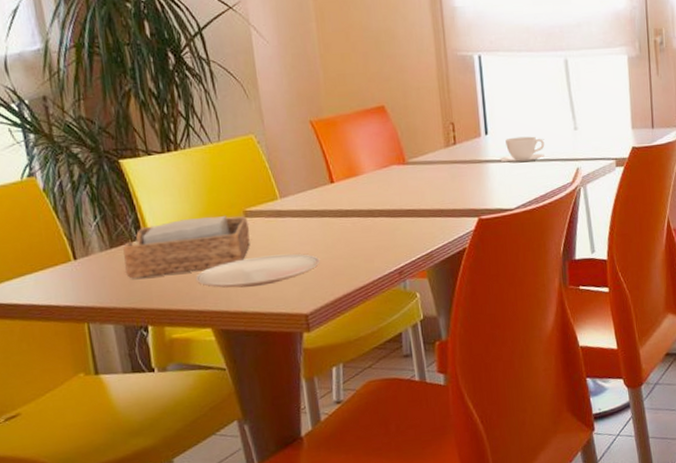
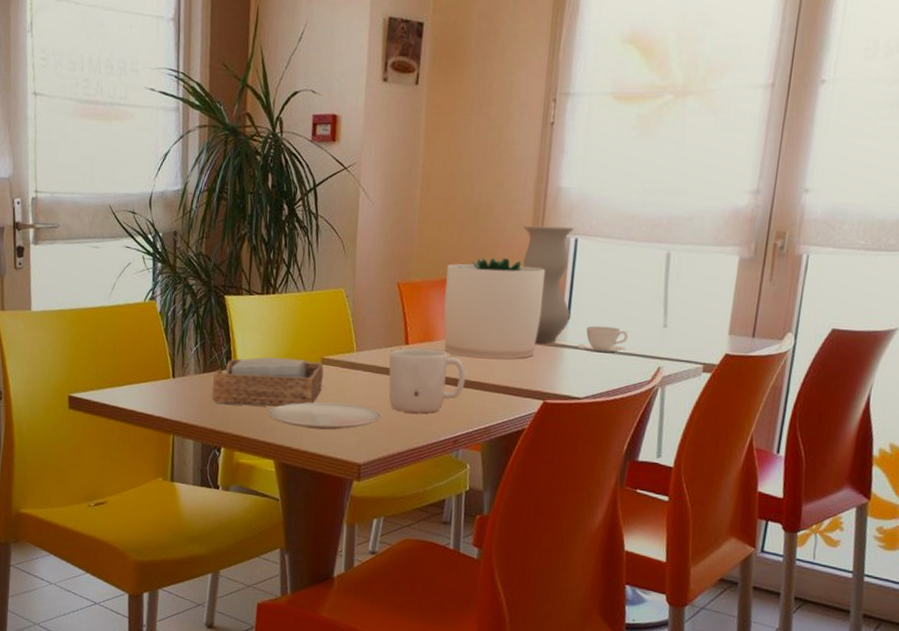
mug: none [316,184,399,252] -> present [388,348,466,413]
planter: none [358,82,461,187] -> present [443,257,545,360]
vase: none [427,45,488,161] -> present [522,225,574,343]

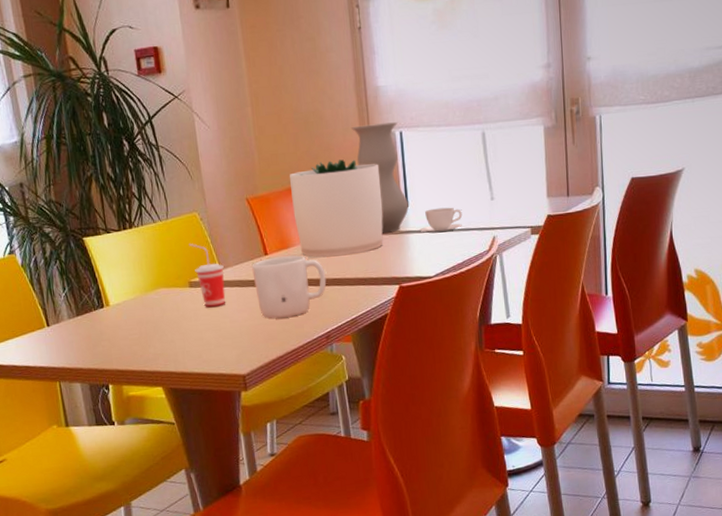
napkin holder: present [212,357,324,407] -> none [87,286,195,343]
plate: present [268,402,381,430] -> none [148,320,256,351]
beverage cup: none [329,319,361,390] -> present [188,243,226,309]

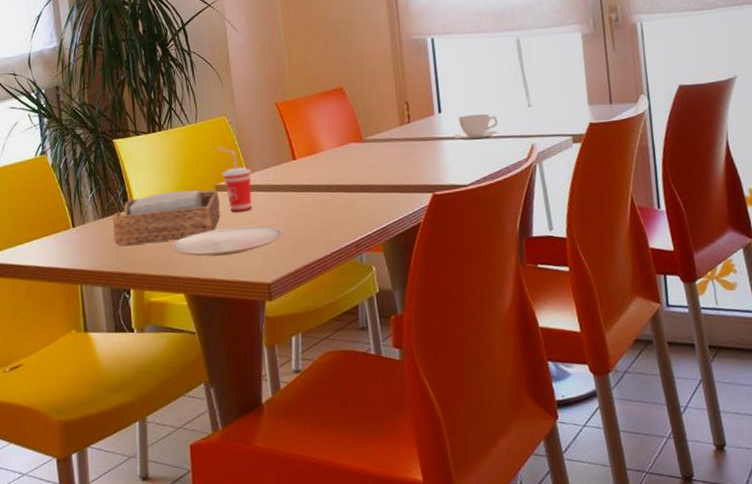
napkin holder: none [87,286,195,343] -> present [113,189,220,246]
plate: none [148,320,256,351] -> present [172,225,282,257]
mug: present [252,255,327,319] -> none [279,160,356,225]
planter: present [289,159,383,258] -> none [318,65,415,164]
vase: present [351,122,409,232] -> none [382,29,442,138]

